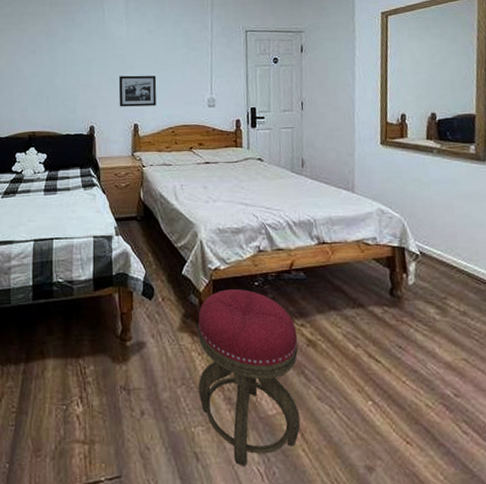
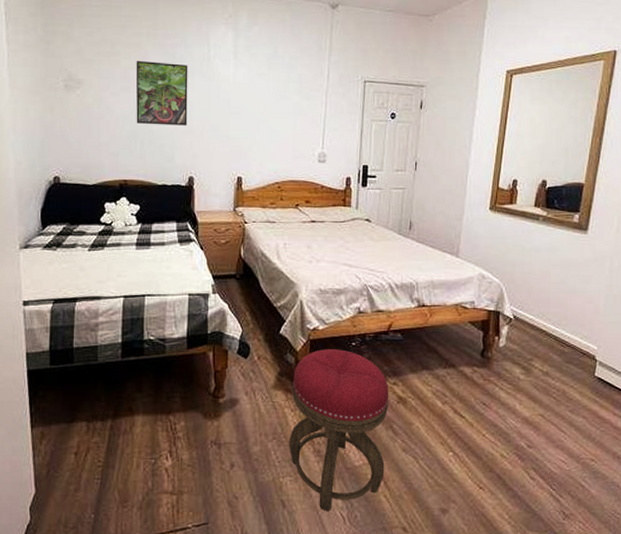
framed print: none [41,26,87,82] -> present [135,60,188,126]
picture frame: present [118,75,157,107] -> none [222,123,265,158]

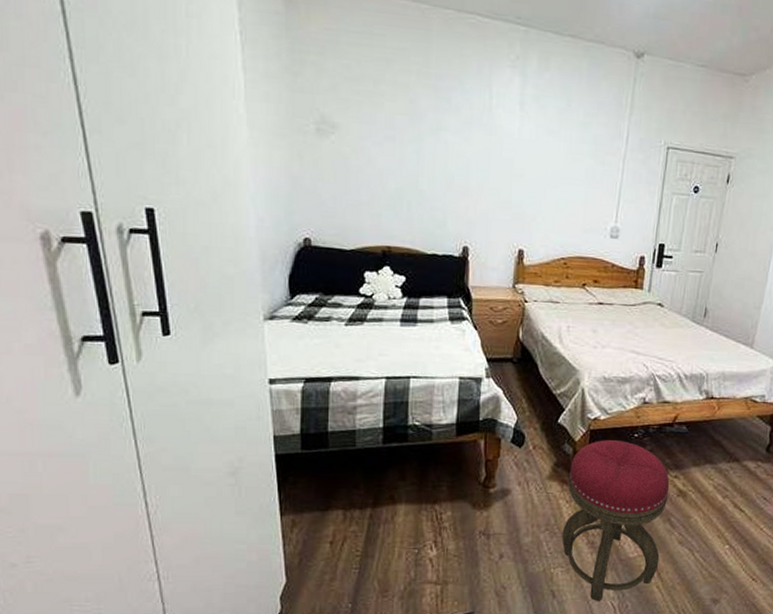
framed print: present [135,60,188,126] -> none [402,104,466,187]

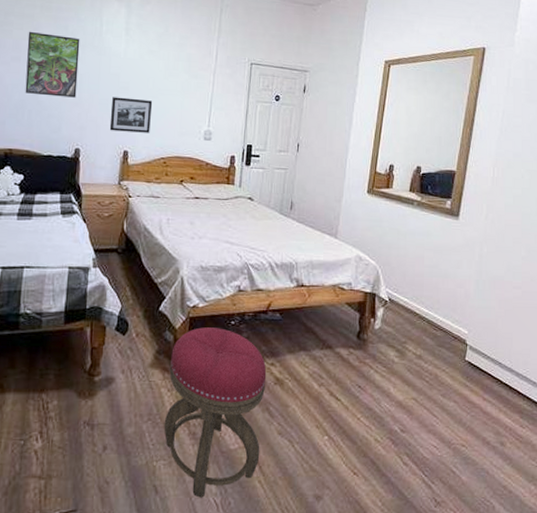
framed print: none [402,104,466,187] -> present [25,31,80,98]
picture frame: none [502,186,552,230] -> present [109,97,153,133]

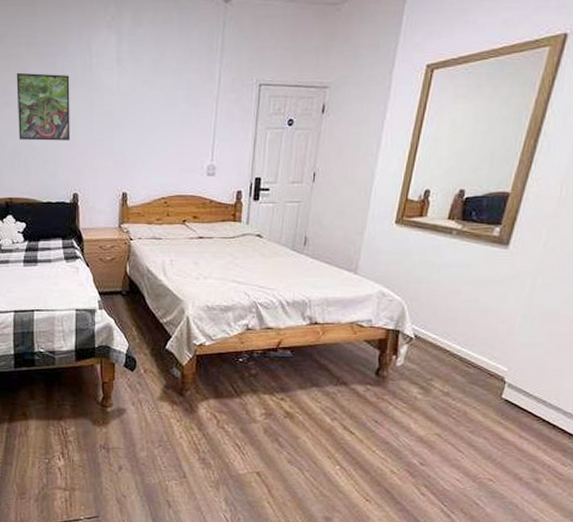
picture frame: present [109,97,153,133] -> none [106,136,150,173]
stool: present [164,327,267,498] -> none [174,364,276,513]

